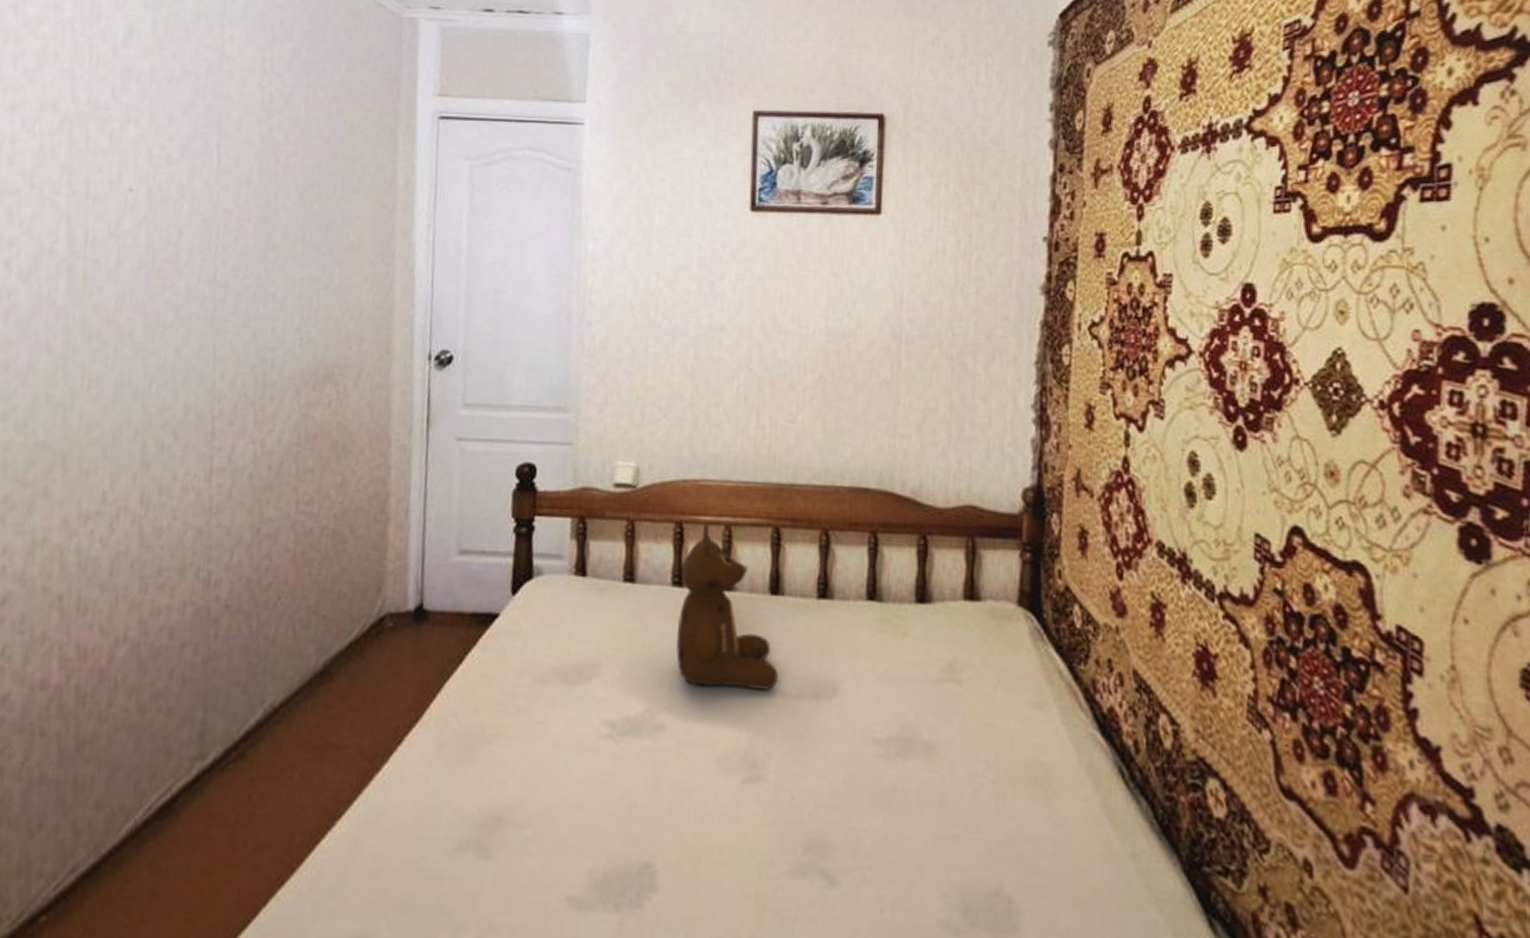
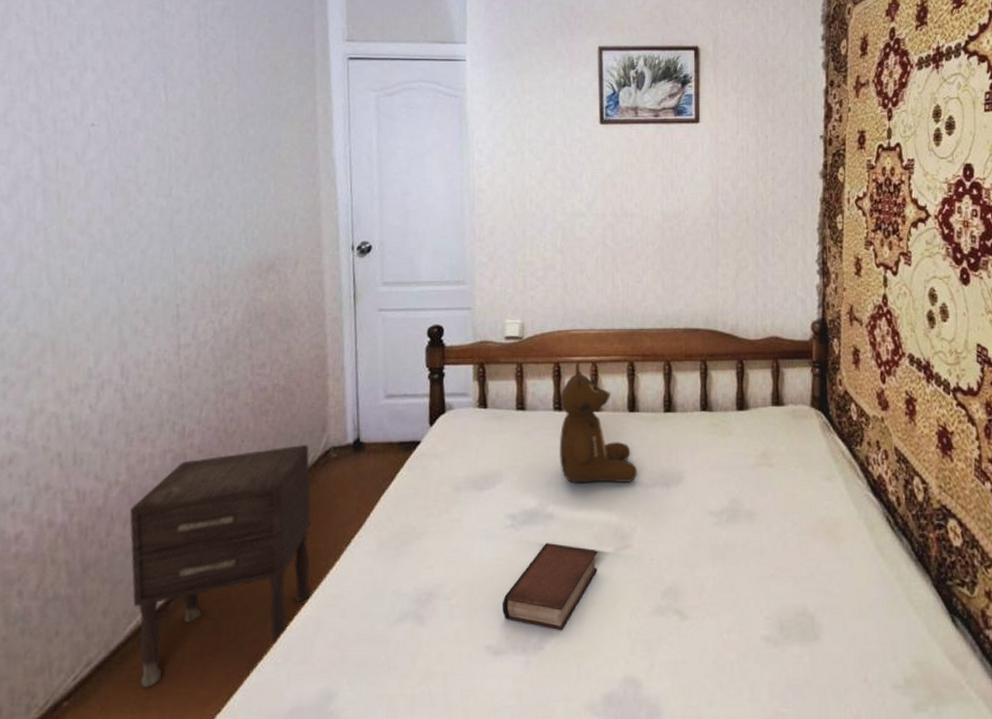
nightstand: none [133,607,359,908] -> present [130,445,312,687]
book: none [590,763,720,884] -> present [501,543,598,630]

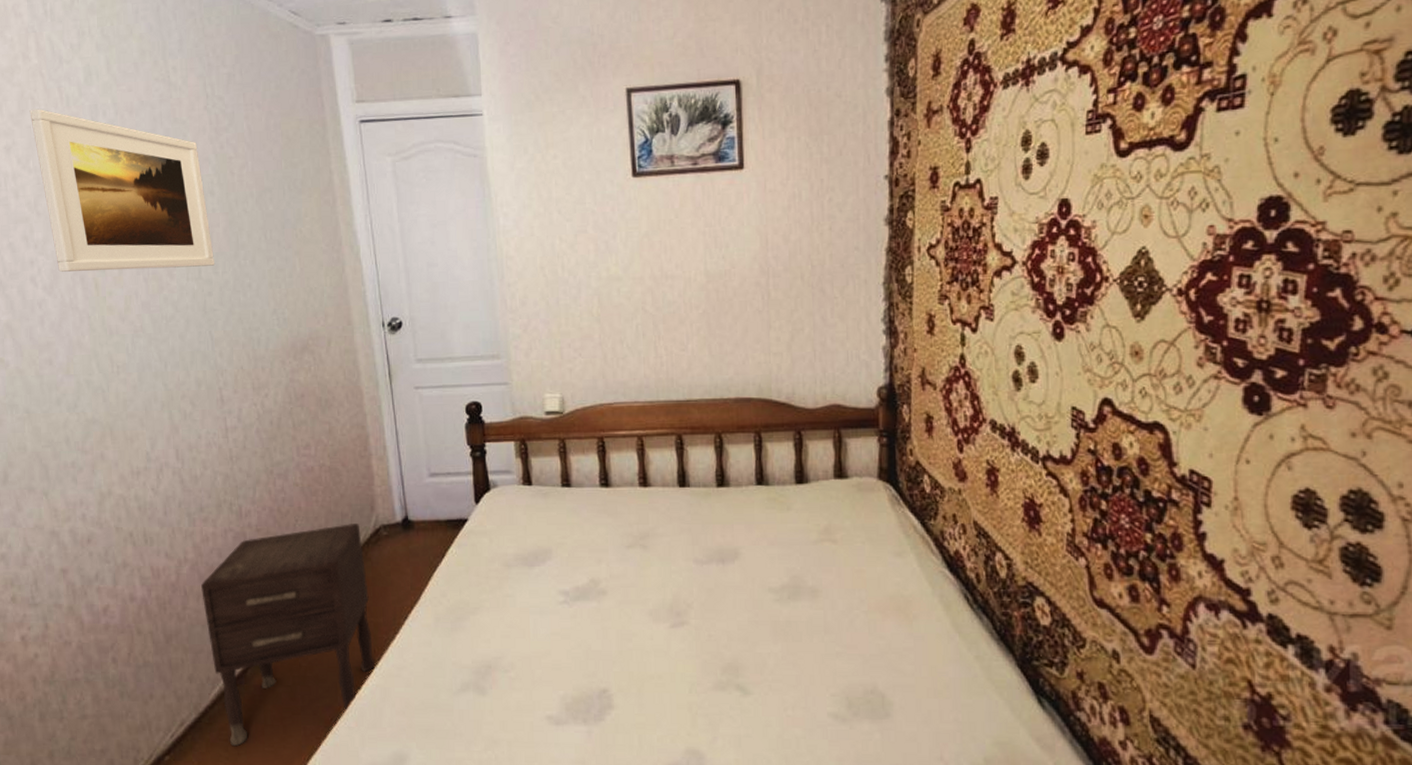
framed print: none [13,25,188,184] -> present [29,108,215,272]
book: present [501,543,598,630] -> none [559,619,655,703]
teddy bear: present [560,362,637,484] -> none [607,436,691,560]

